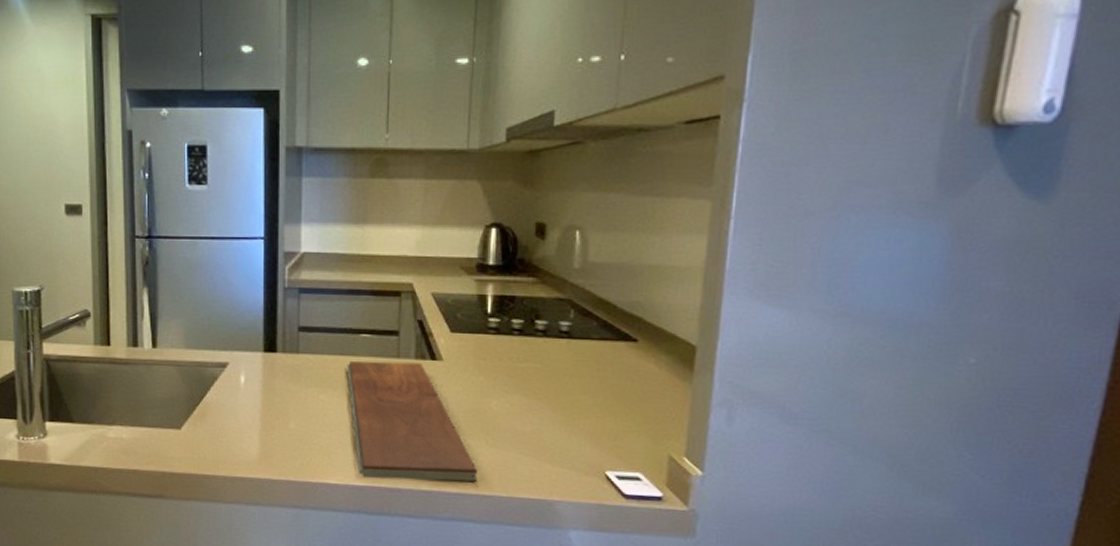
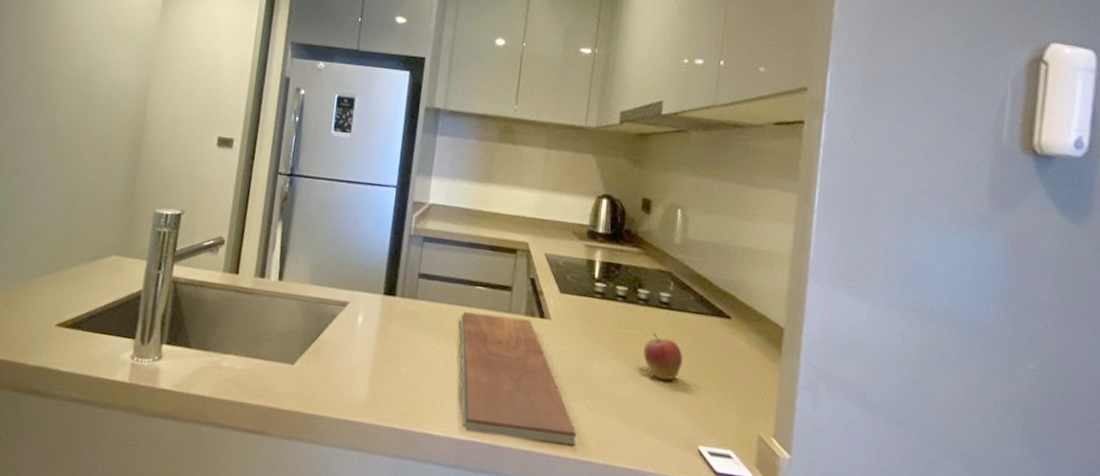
fruit: none [544,364,586,410] -> present [643,333,683,381]

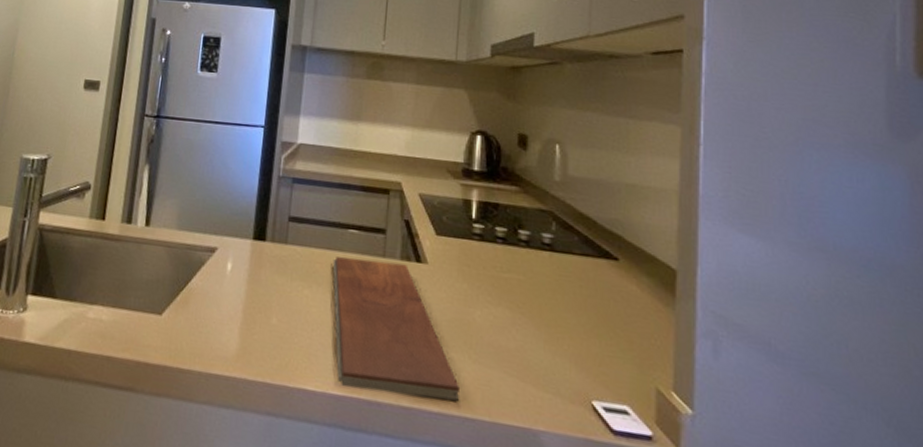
fruit: present [643,333,683,381] -> none [527,277,569,329]

